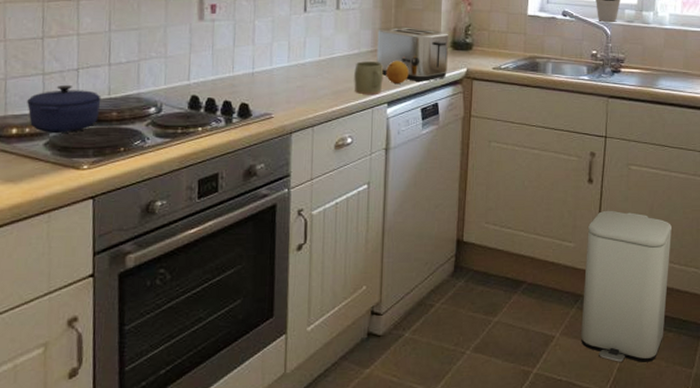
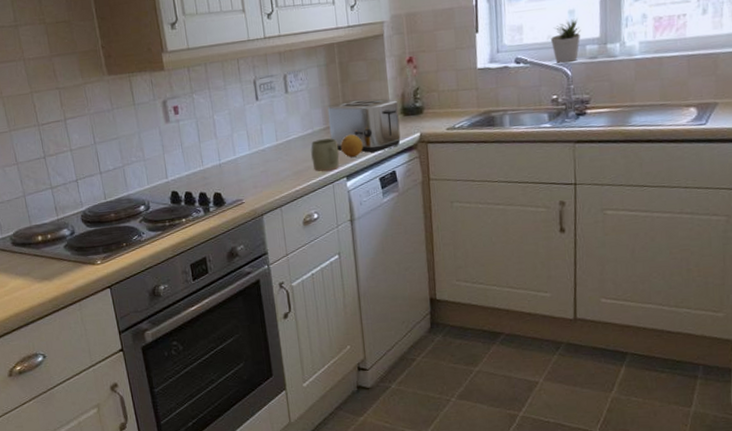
cooking pot: present [27,84,101,133] -> none [44,194,101,237]
pedal bin: present [581,210,673,363] -> none [563,257,659,405]

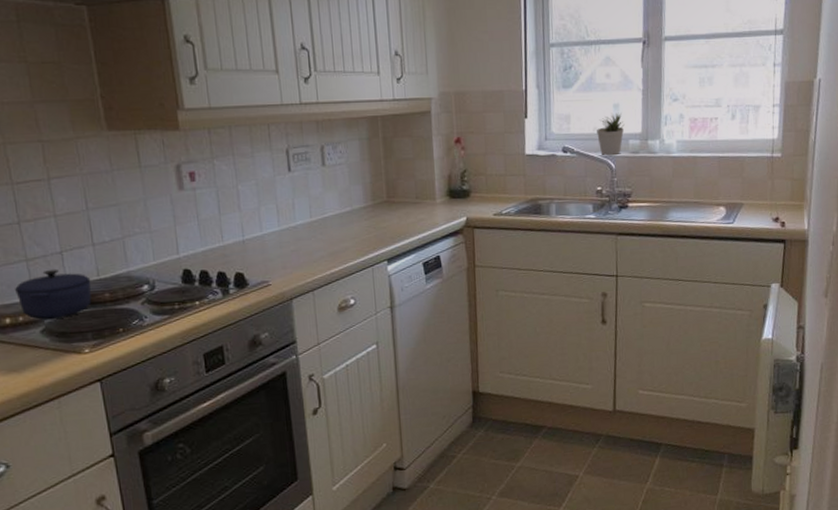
cooking pot: none [44,194,101,237] -> present [15,268,92,320]
mug: present [311,138,340,171] -> none [349,218,380,253]
toaster: present [327,99,401,153] -> none [368,178,446,236]
fruit: present [340,134,363,158] -> none [382,215,406,240]

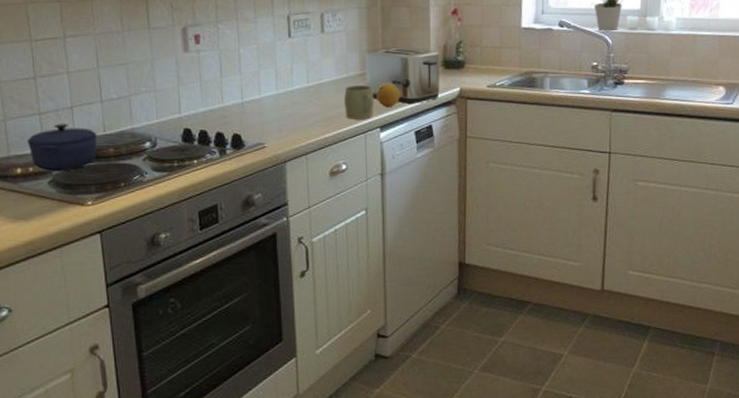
mug: none [349,218,380,253] -> present [344,85,374,119]
toaster: none [368,178,446,236] -> present [365,47,440,105]
fruit: none [382,215,406,240] -> present [376,83,400,108]

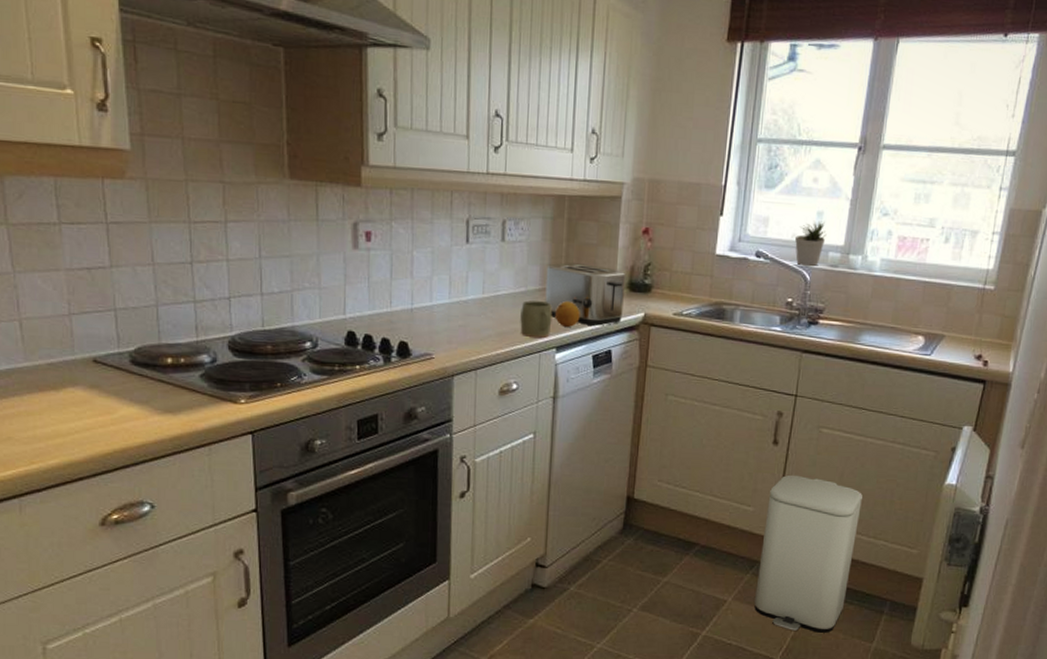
cooking pot: present [28,123,98,171] -> none [180,313,255,365]
pedal bin: none [590,228,684,380] -> present [754,474,864,633]

